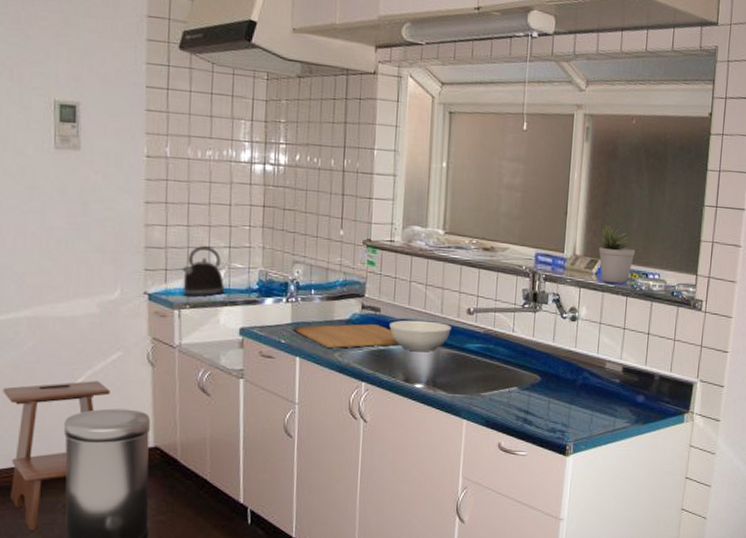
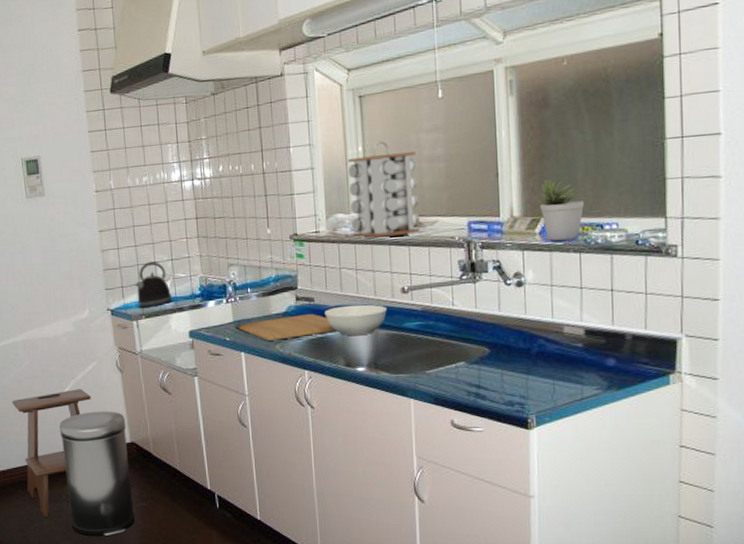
spice rack: none [427,159,497,259] -> present [347,140,420,240]

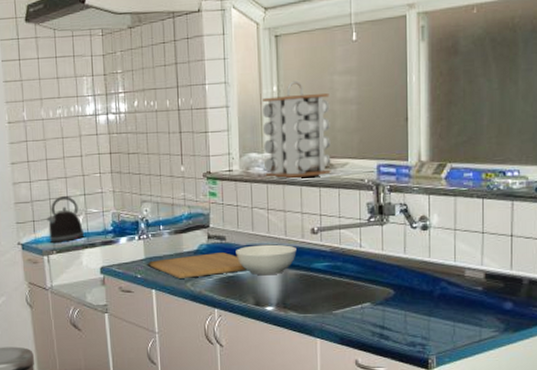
potted plant: present [537,179,585,242] -> none [444,125,489,187]

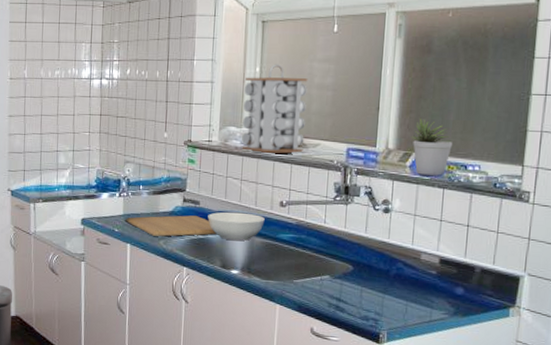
kettle: present [47,196,85,243] -> none [36,150,70,193]
potted plant: none [444,125,489,187] -> present [411,117,453,177]

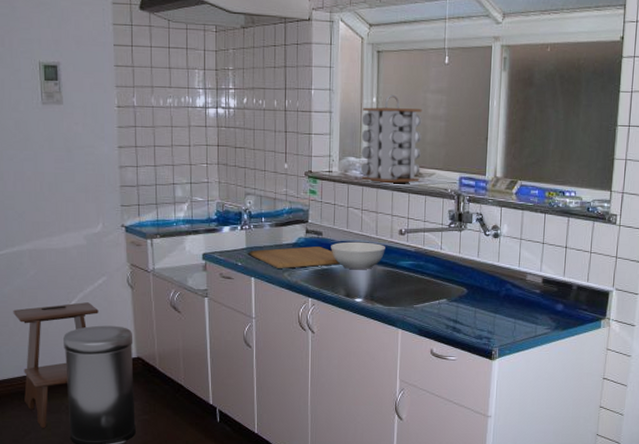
potted plant: present [411,117,453,177] -> none [516,147,553,203]

